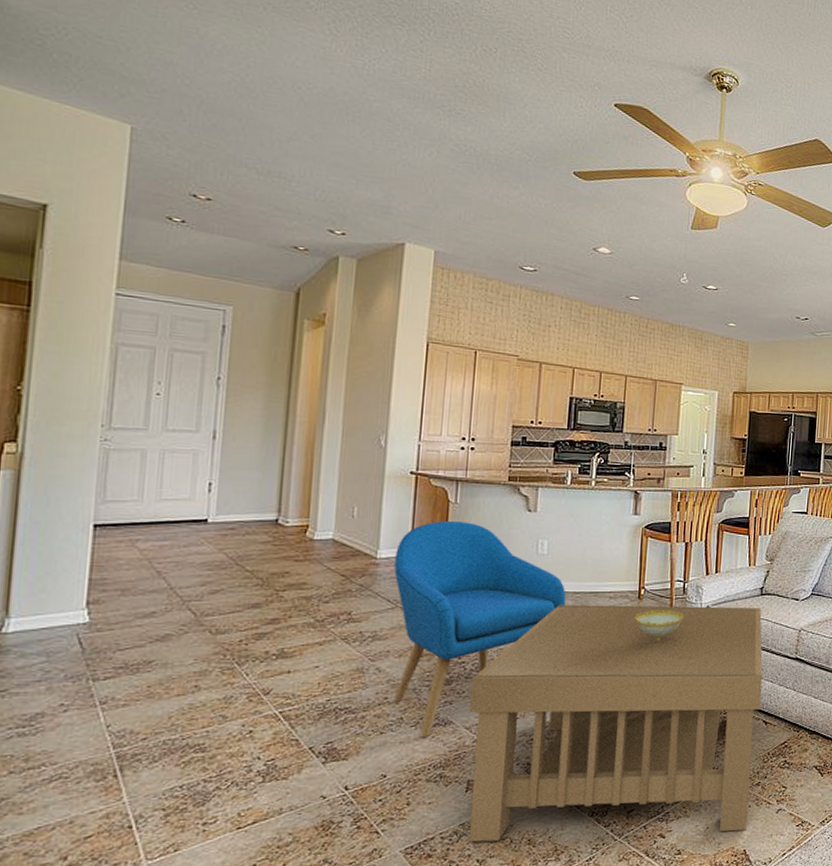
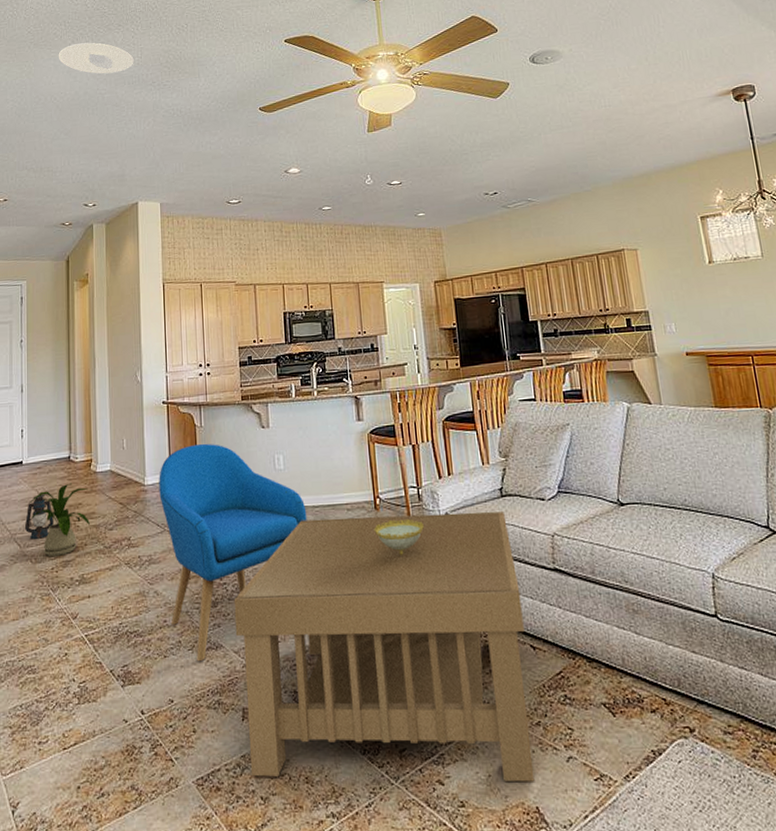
lantern: none [203,558,248,608] -> present [24,494,54,539]
house plant: none [213,549,306,627] -> present [29,483,93,556]
recessed light: none [309,24,420,81] -> present [58,42,134,74]

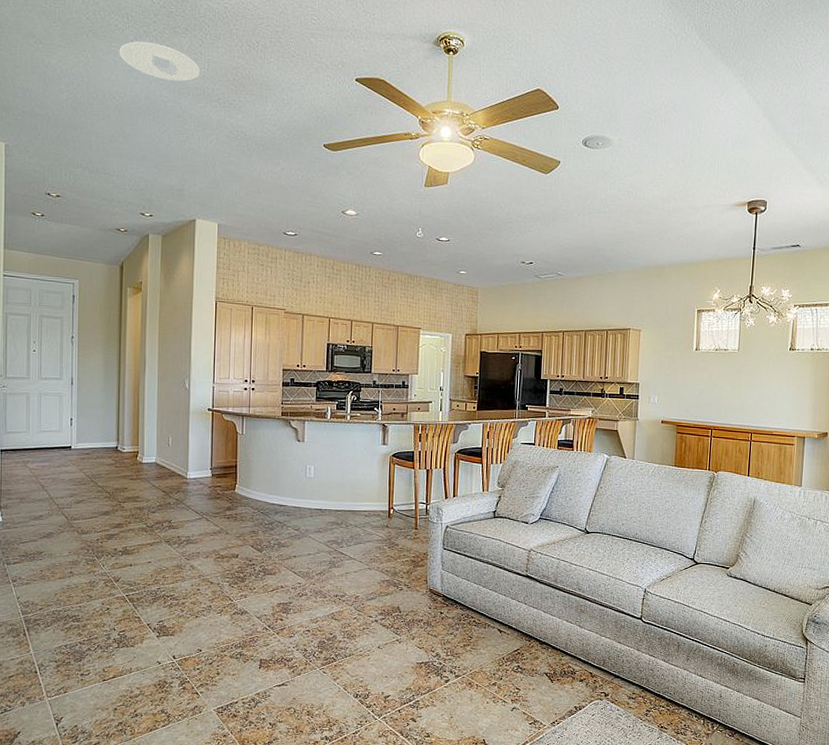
lantern: present [24,494,54,539] -> none [72,476,100,514]
house plant: present [29,483,93,556] -> none [77,469,138,530]
armchair: present [159,443,307,662] -> none [200,448,330,623]
coffee table: present [234,511,535,782] -> none [259,520,497,723]
decorative bowl: present [373,518,424,555] -> none [385,527,427,555]

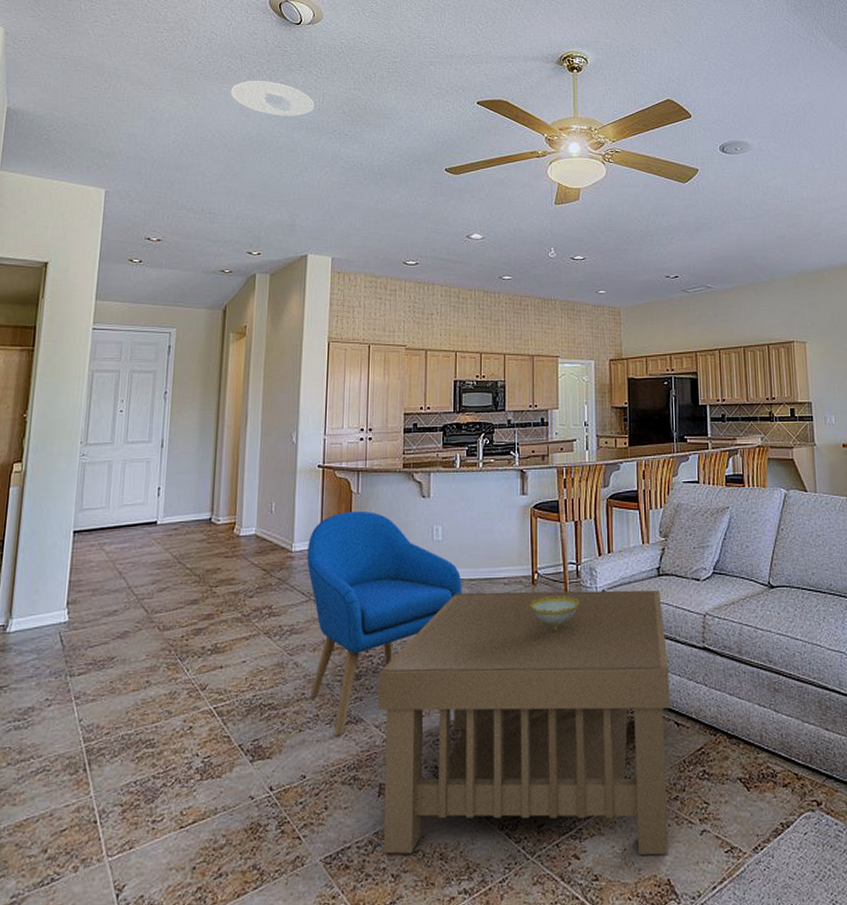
armchair: none [200,448,330,623] -> present [307,510,462,737]
coffee table: none [259,520,497,723] -> present [378,590,670,856]
decorative bowl: none [385,527,427,555] -> present [529,594,580,631]

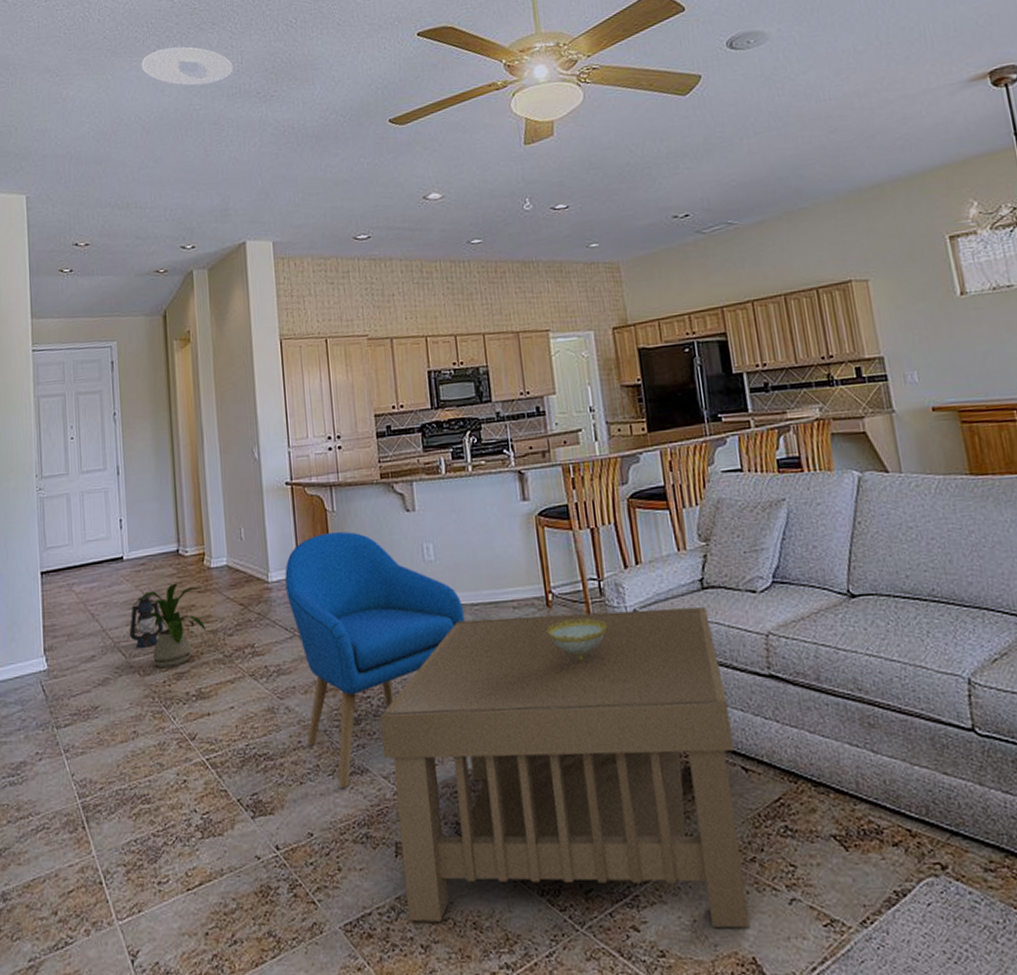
lantern: none [153,557,188,605] -> present [129,595,163,648]
house plant: none [161,546,234,623] -> present [133,581,207,668]

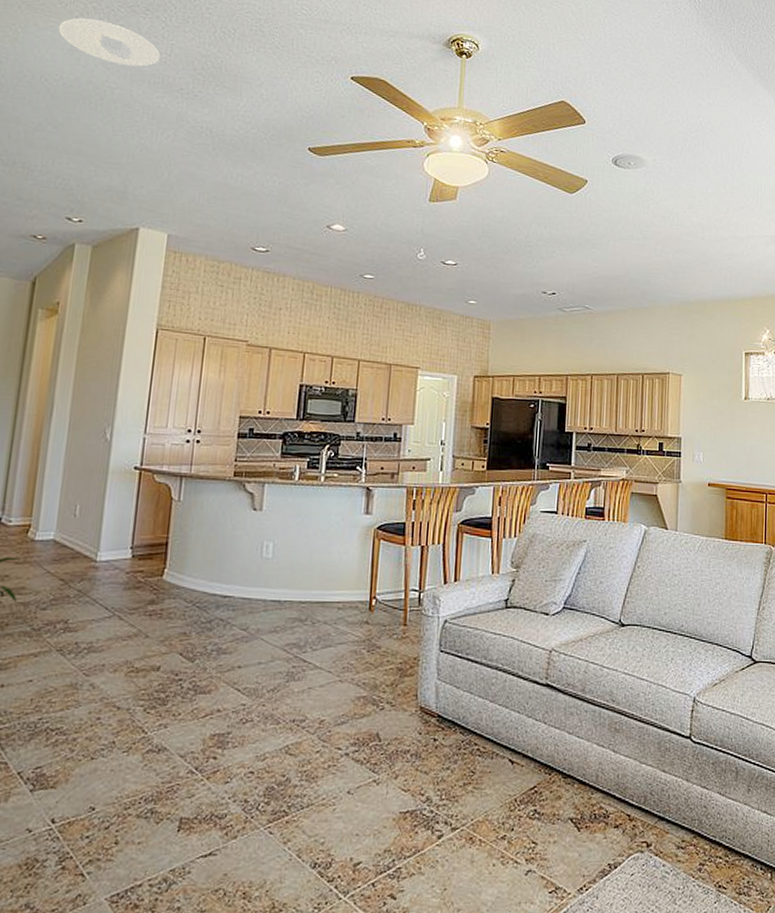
armchair: present [285,531,465,789] -> none [106,520,291,766]
coffee table: present [380,607,751,929] -> none [179,616,508,896]
decorative bowl: present [546,617,608,661] -> none [364,622,420,661]

